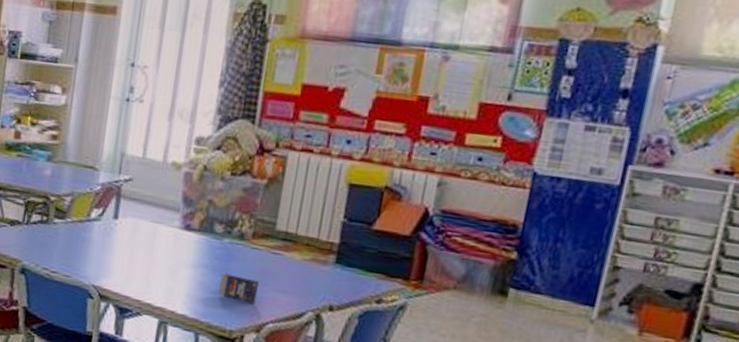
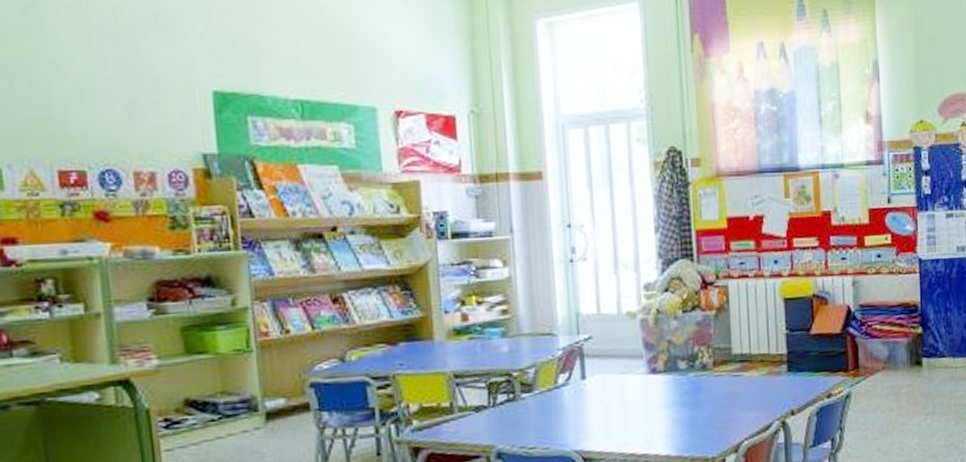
crayon box: present [218,273,259,304] -> none [693,404,729,429]

